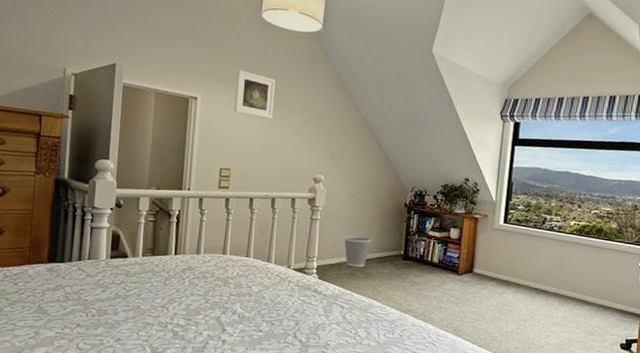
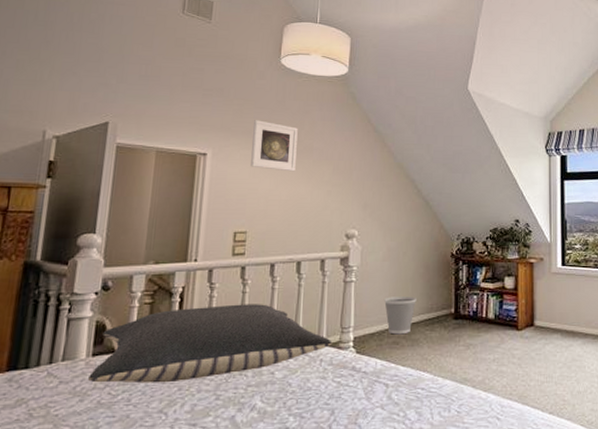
pillow: none [108,228,299,286] -> present [88,304,333,384]

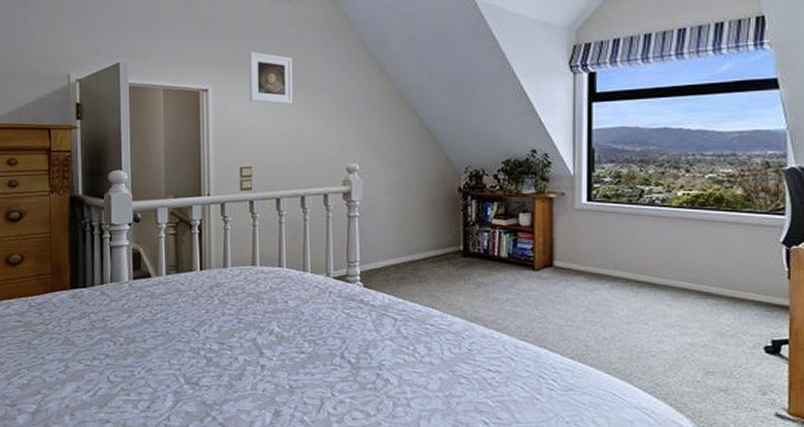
pillow: present [88,304,333,384] -> none [133,236,340,306]
wastebasket: present [384,297,417,335] -> none [389,232,422,271]

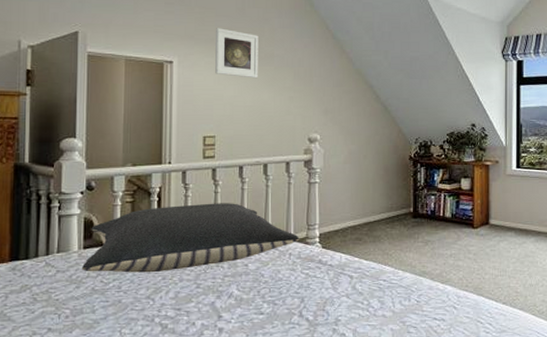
pillow: none [133,236,340,306] -> present [82,203,300,273]

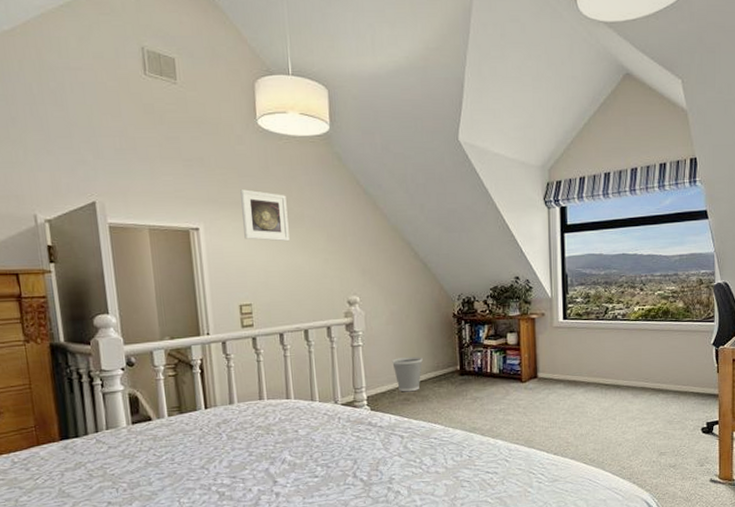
pillow: present [82,203,300,273] -> none [133,371,348,447]
wastebasket: none [347,197,377,232] -> present [392,357,423,392]

